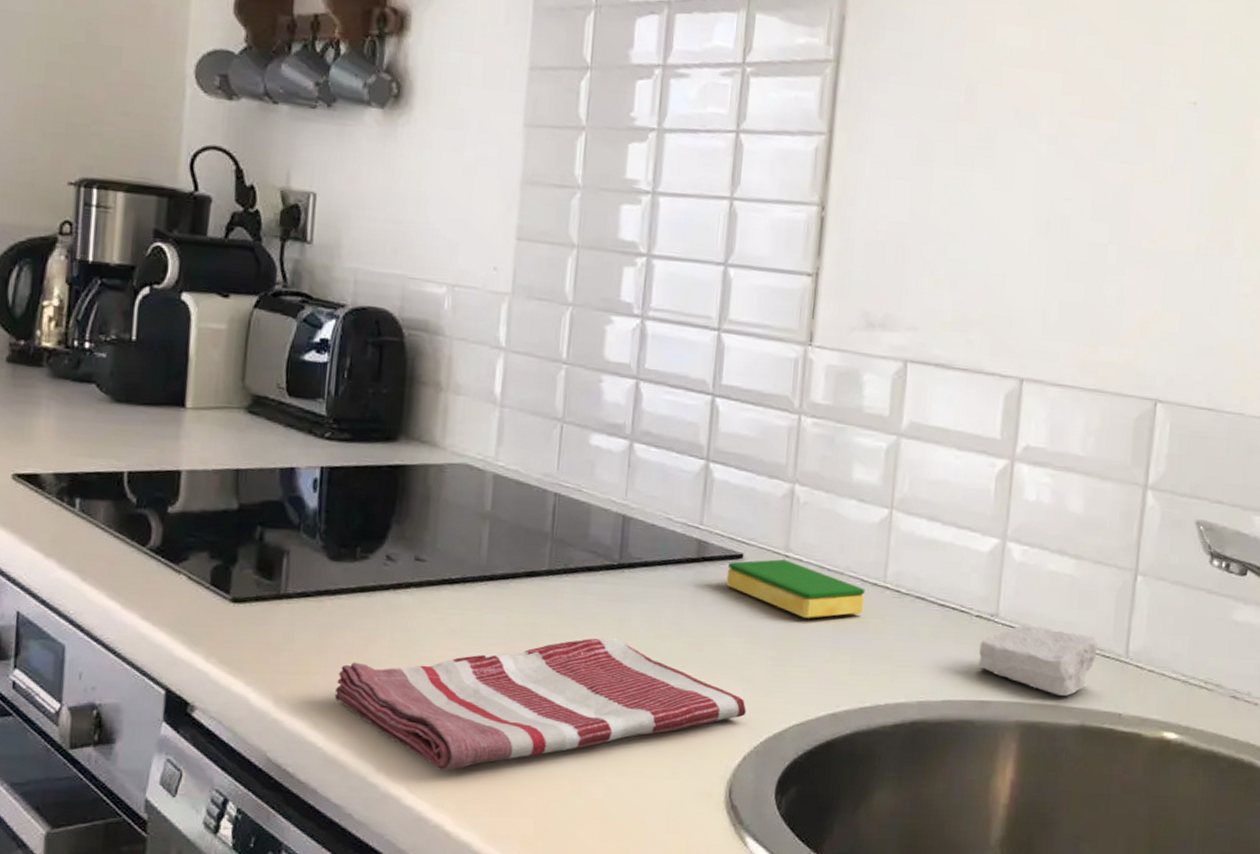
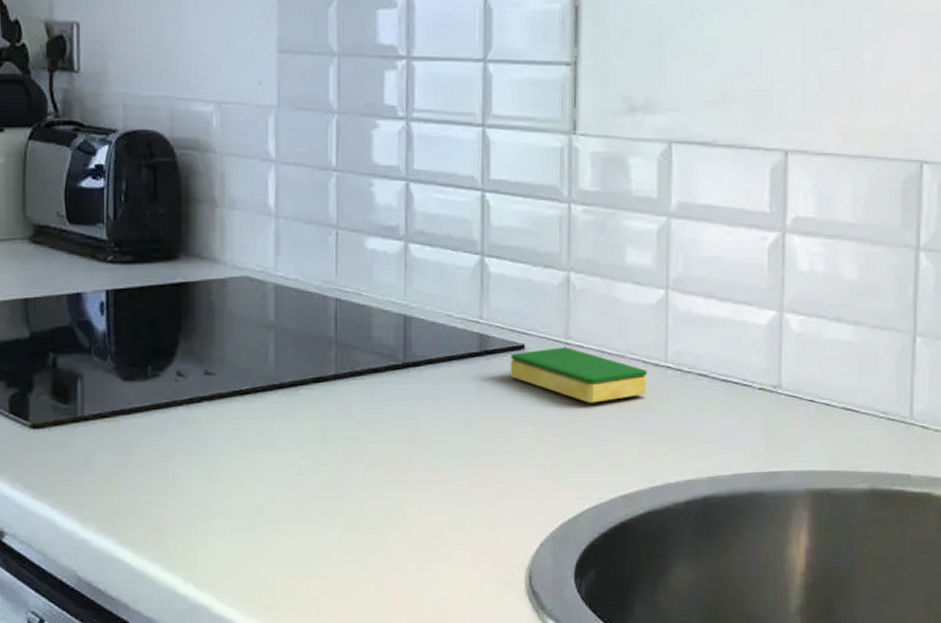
dish towel: present [334,638,746,771] -> none [138,437,539,578]
soap bar: present [978,623,1098,696] -> none [765,392,882,461]

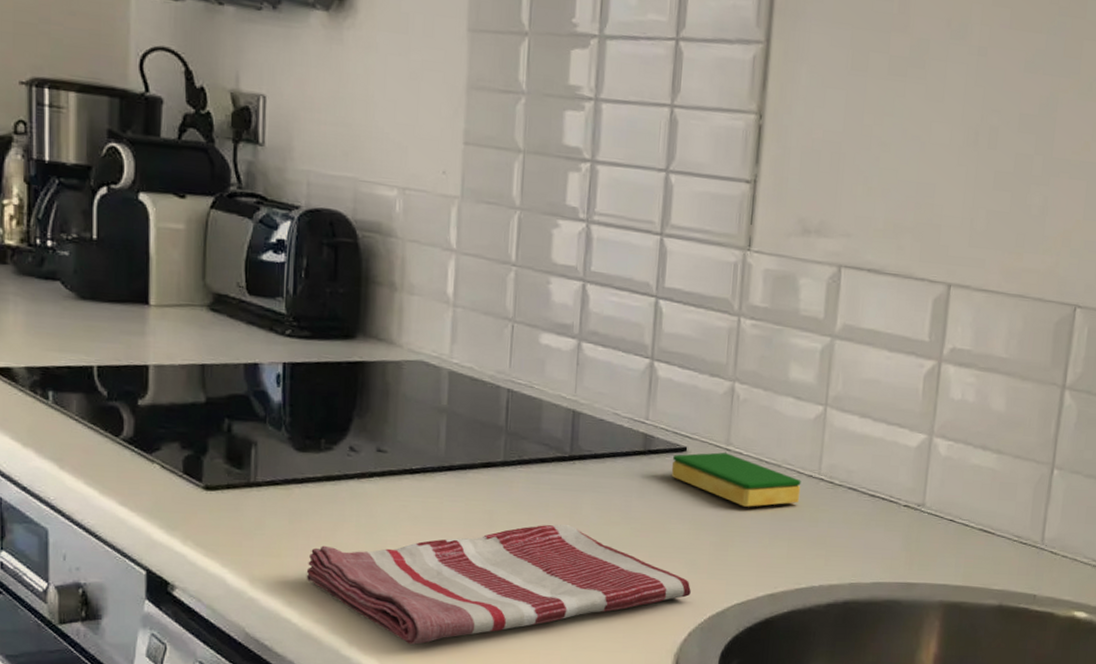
dish towel: none [138,437,539,578] -> present [306,524,691,645]

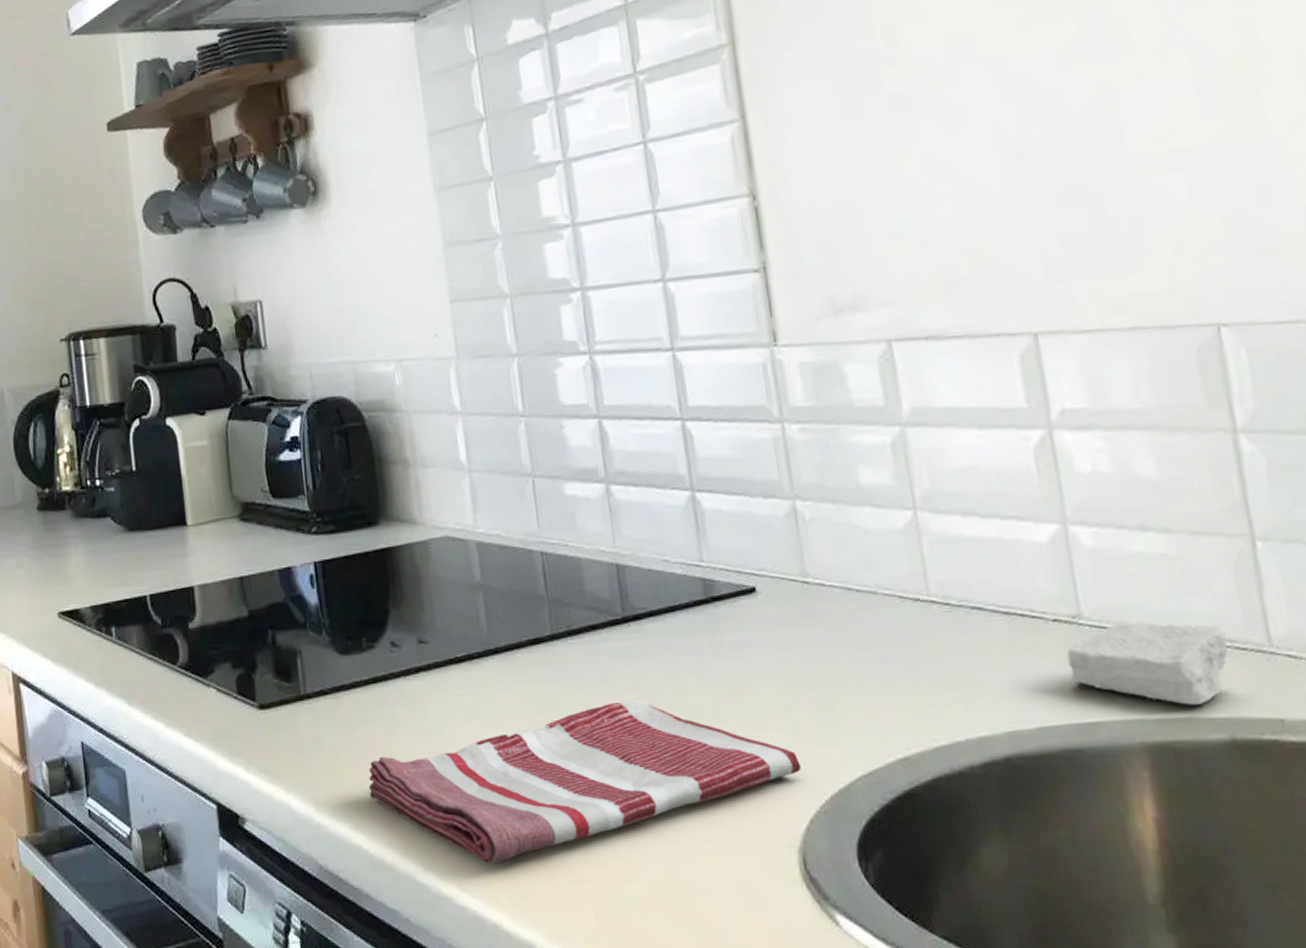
dish sponge: present [671,452,801,507] -> none [742,586,911,650]
soap bar: none [905,513,1016,579] -> present [1067,620,1228,705]

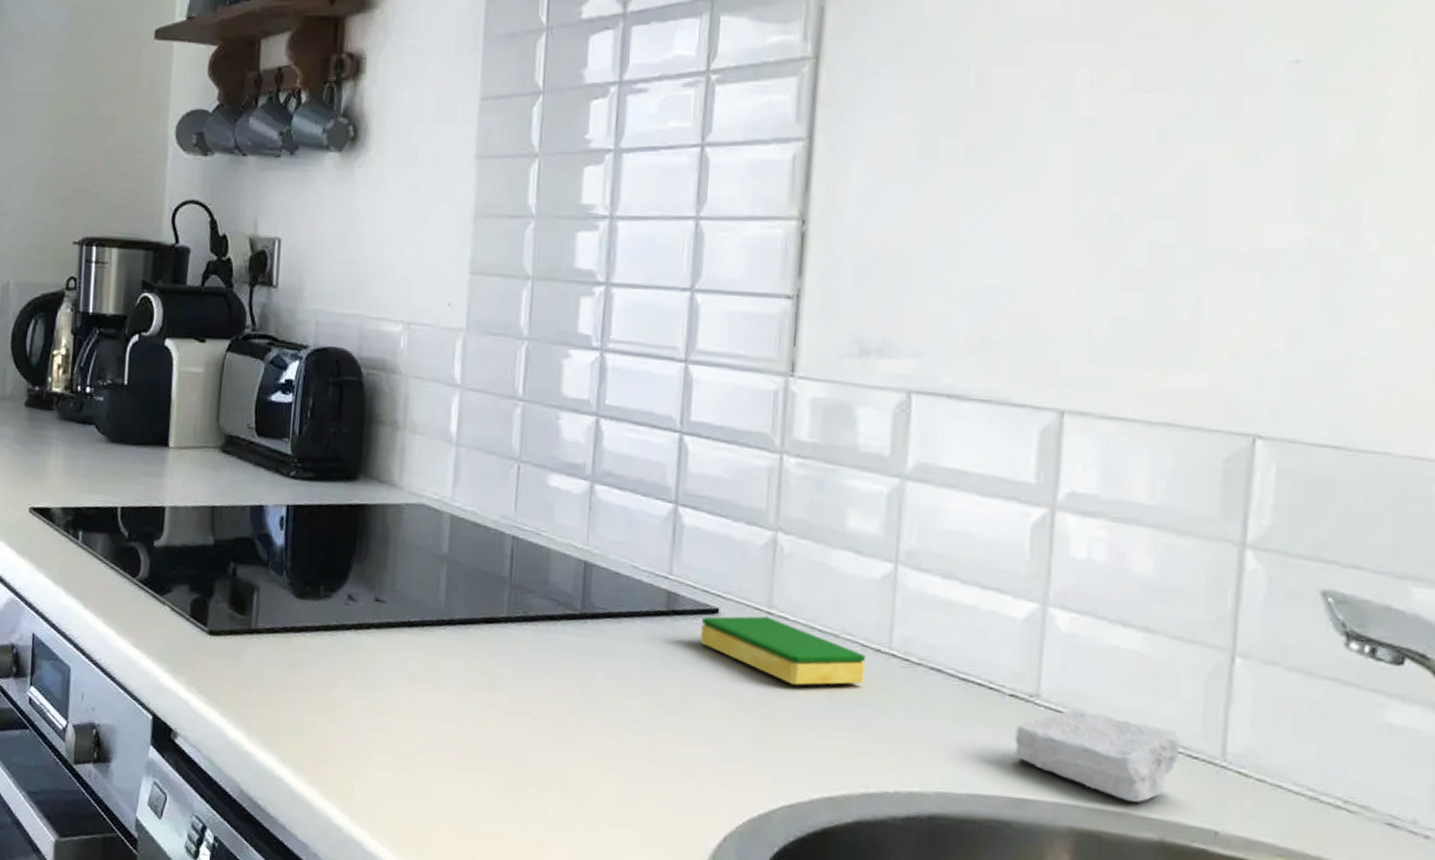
dish towel: present [368,700,801,864] -> none [300,692,726,820]
dish sponge: none [742,586,911,650] -> present [700,616,866,686]

